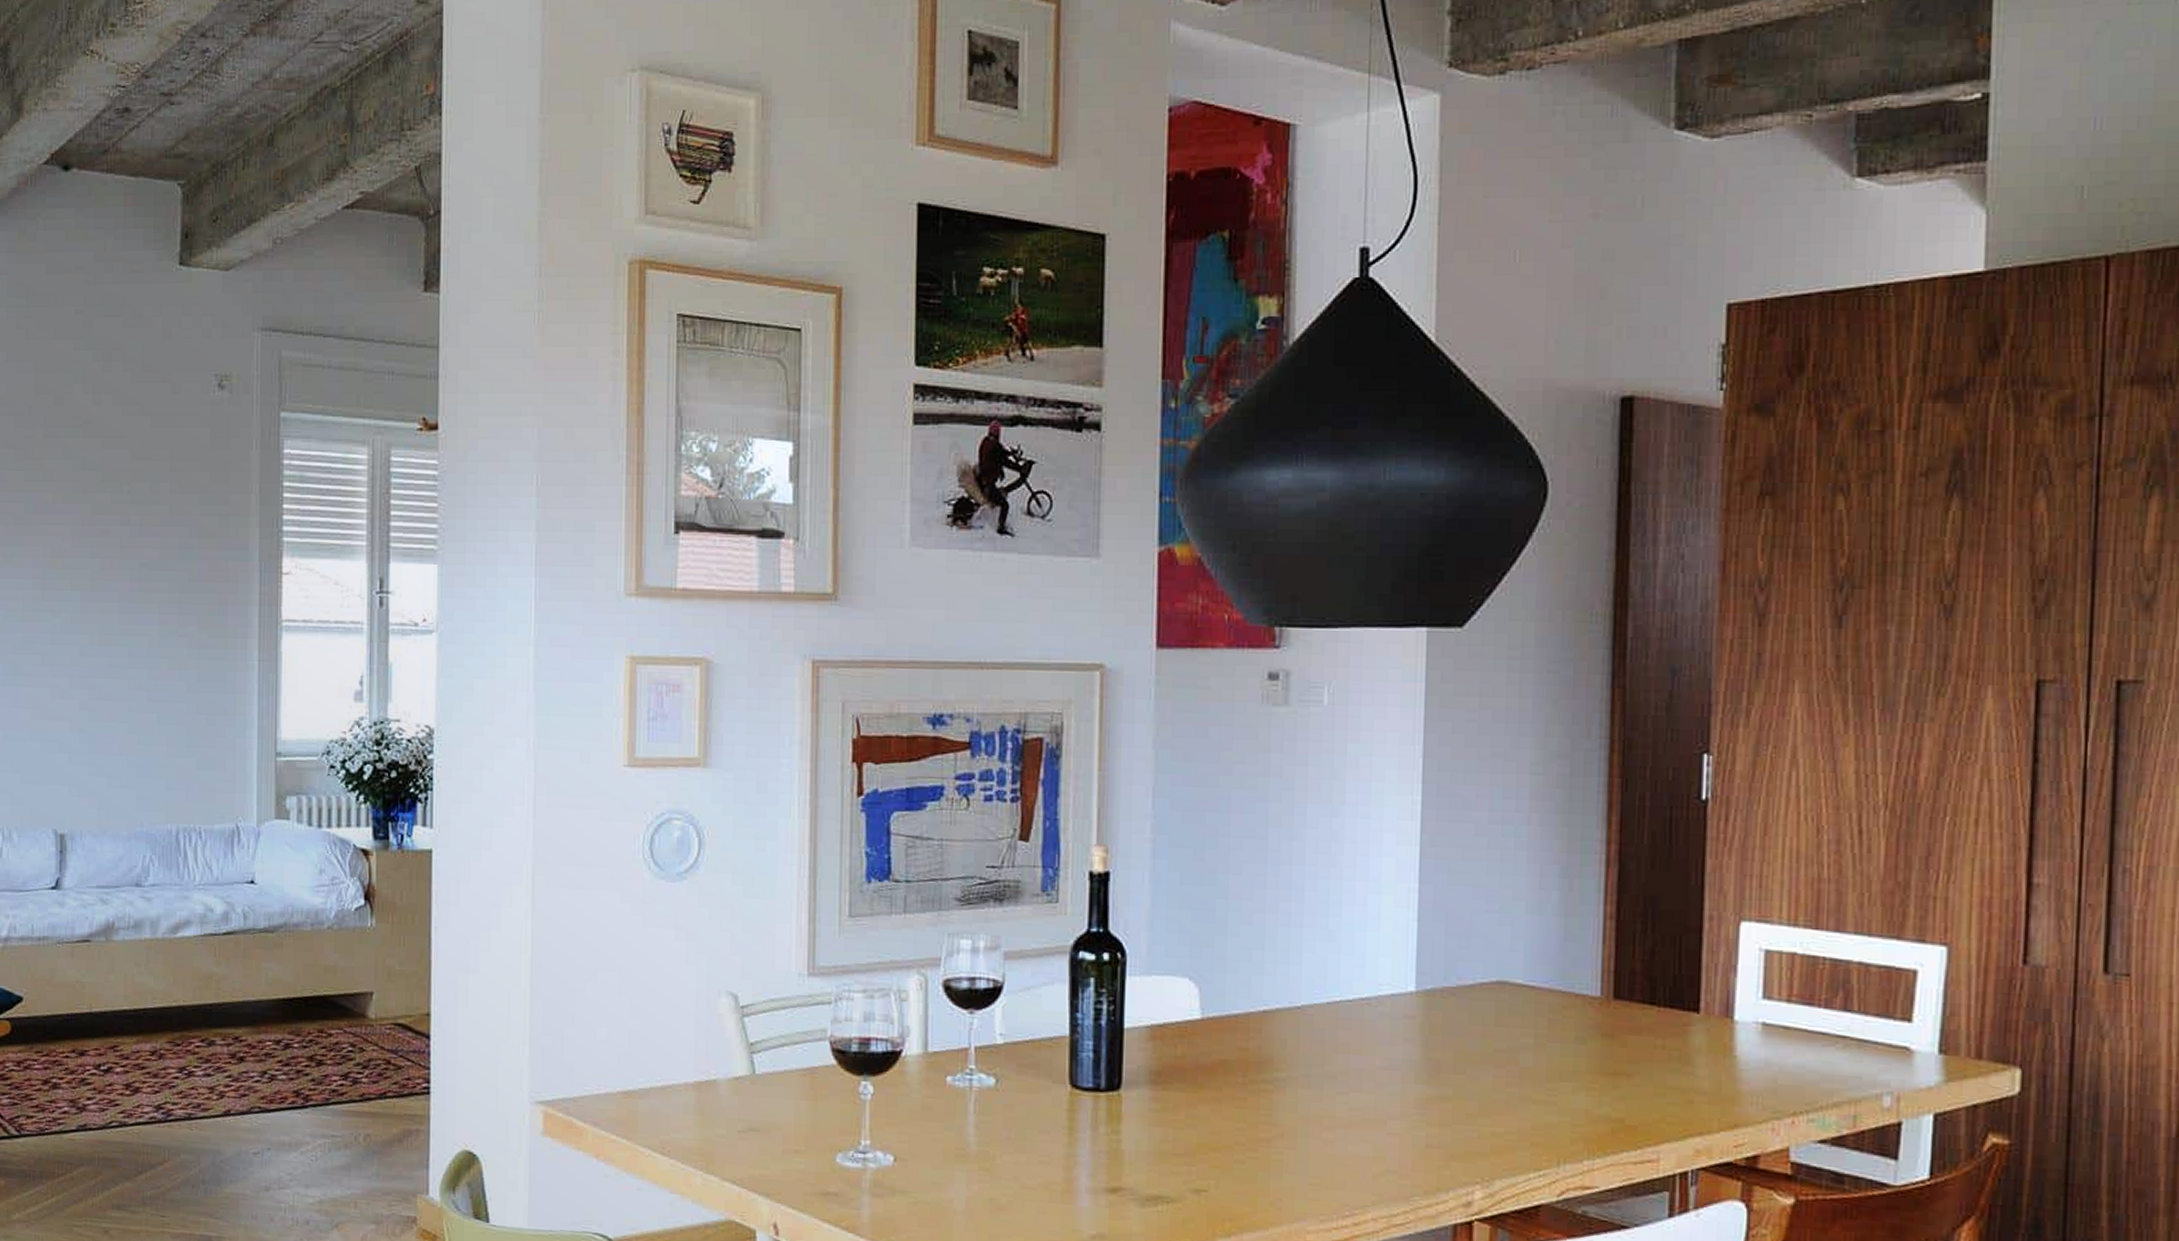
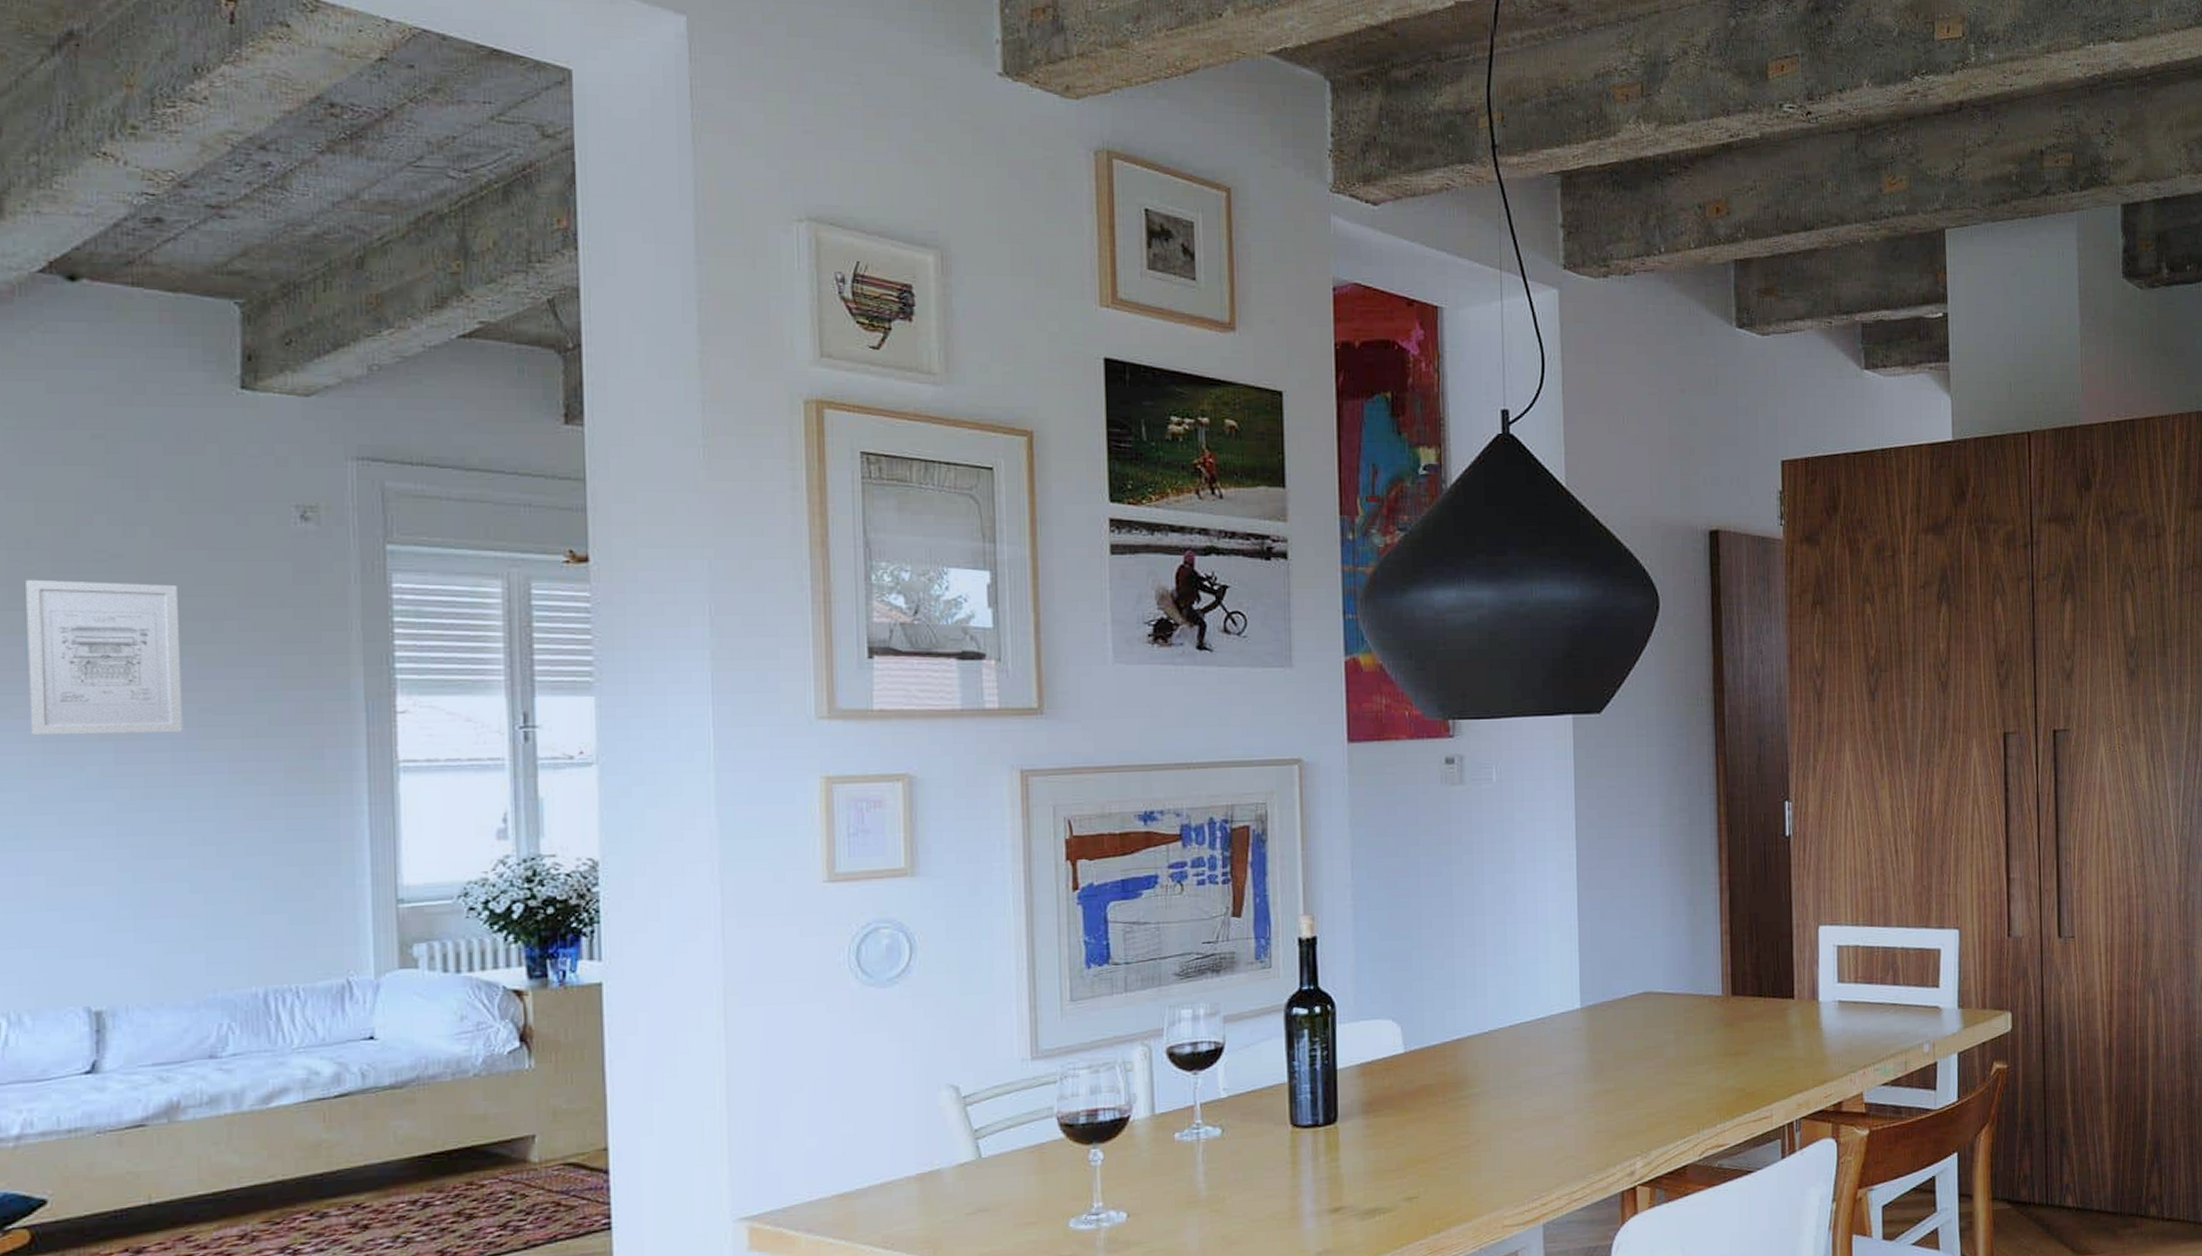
wall art: none [25,442,129,585] -> present [26,579,183,736]

